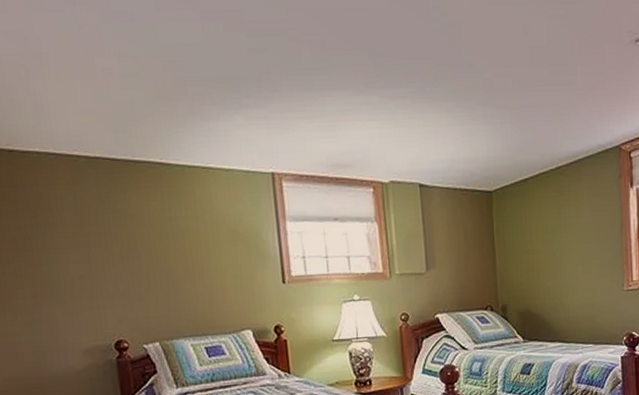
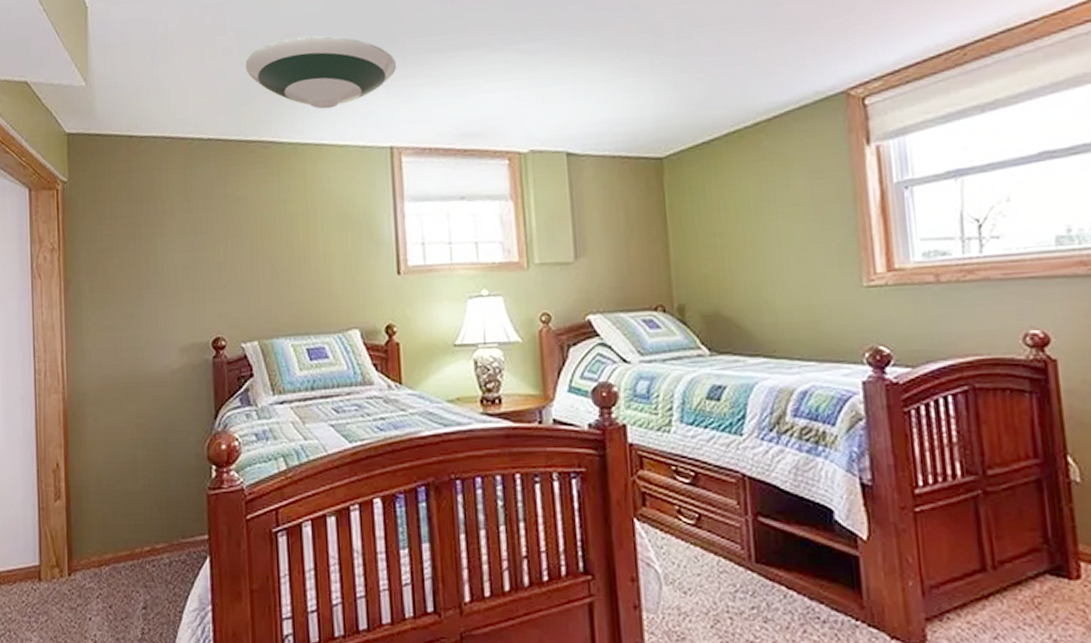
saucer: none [127,64,275,135] -> present [245,35,397,109]

